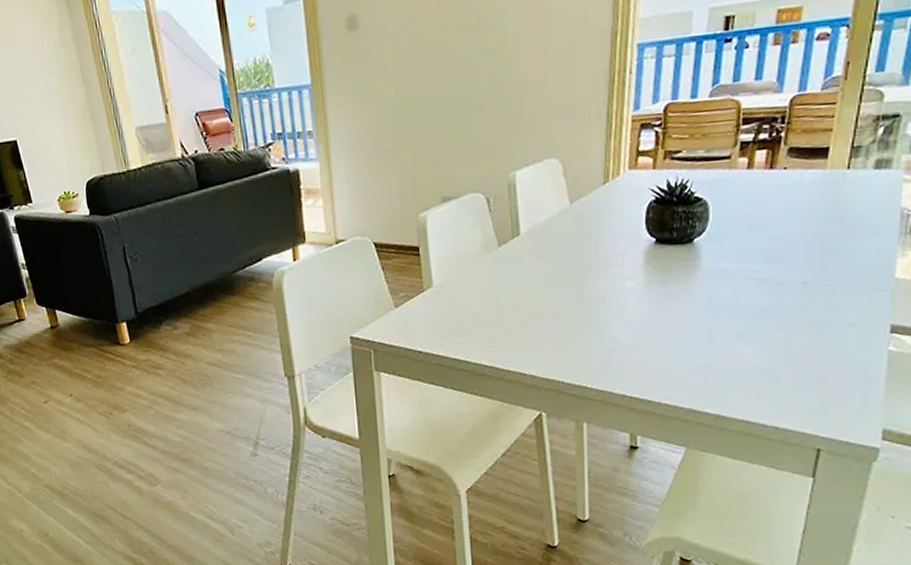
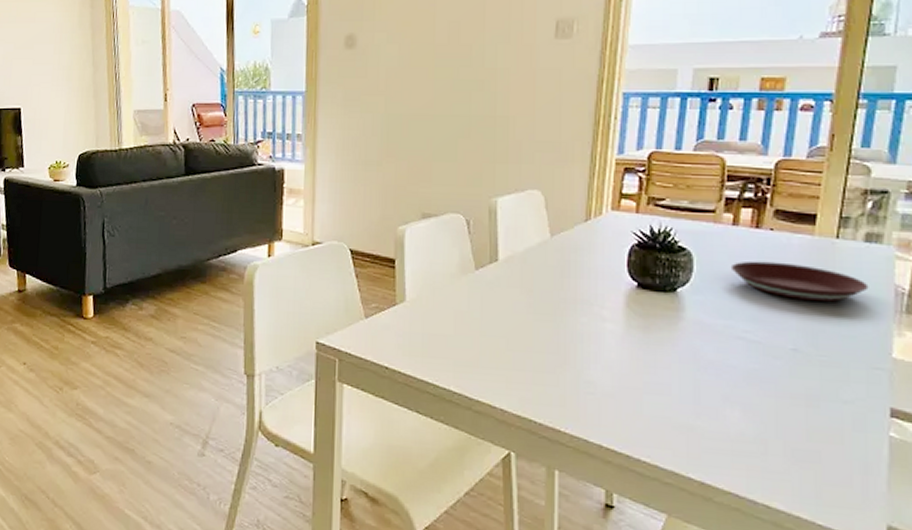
plate: none [744,199,877,235] -> present [730,261,869,302]

